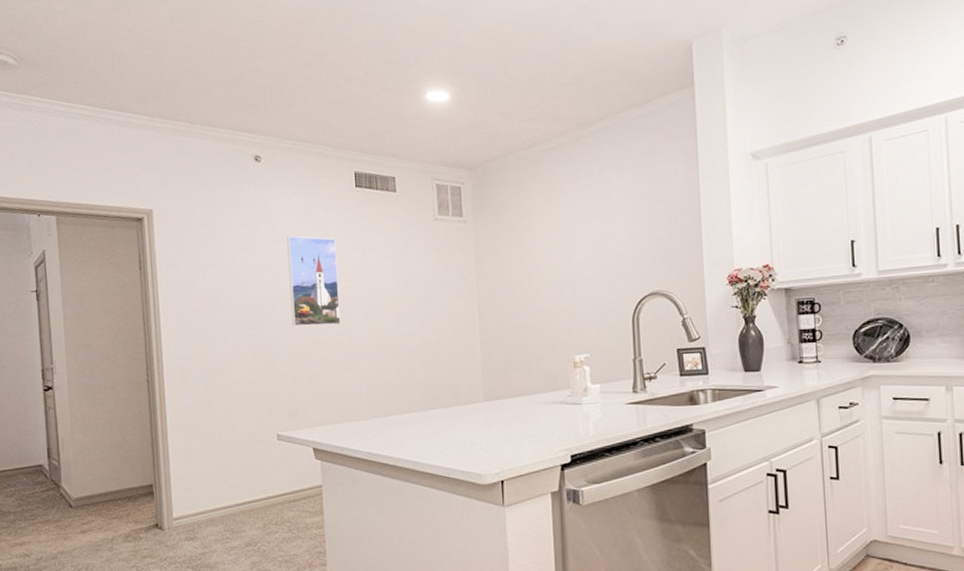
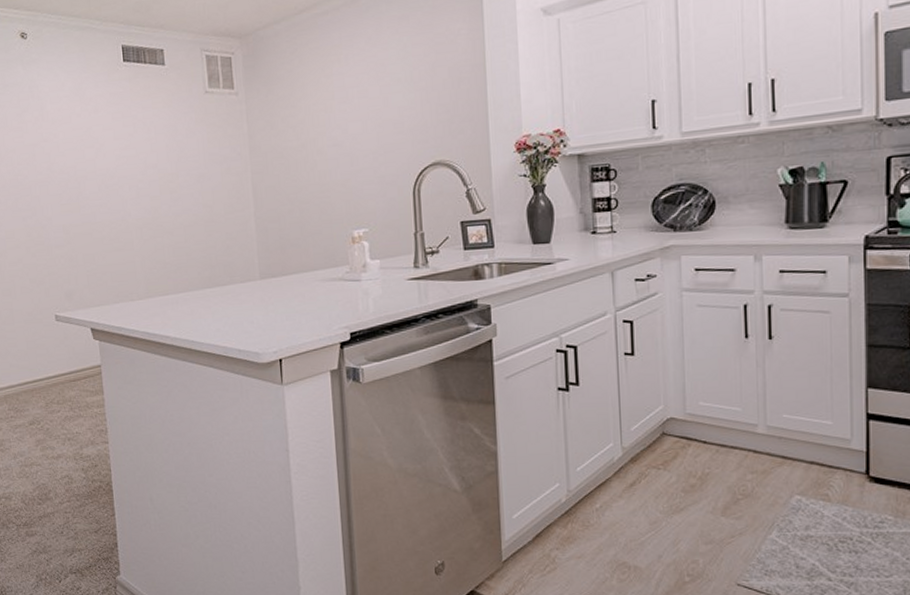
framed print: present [287,235,341,327] -> none [56,114,114,207]

